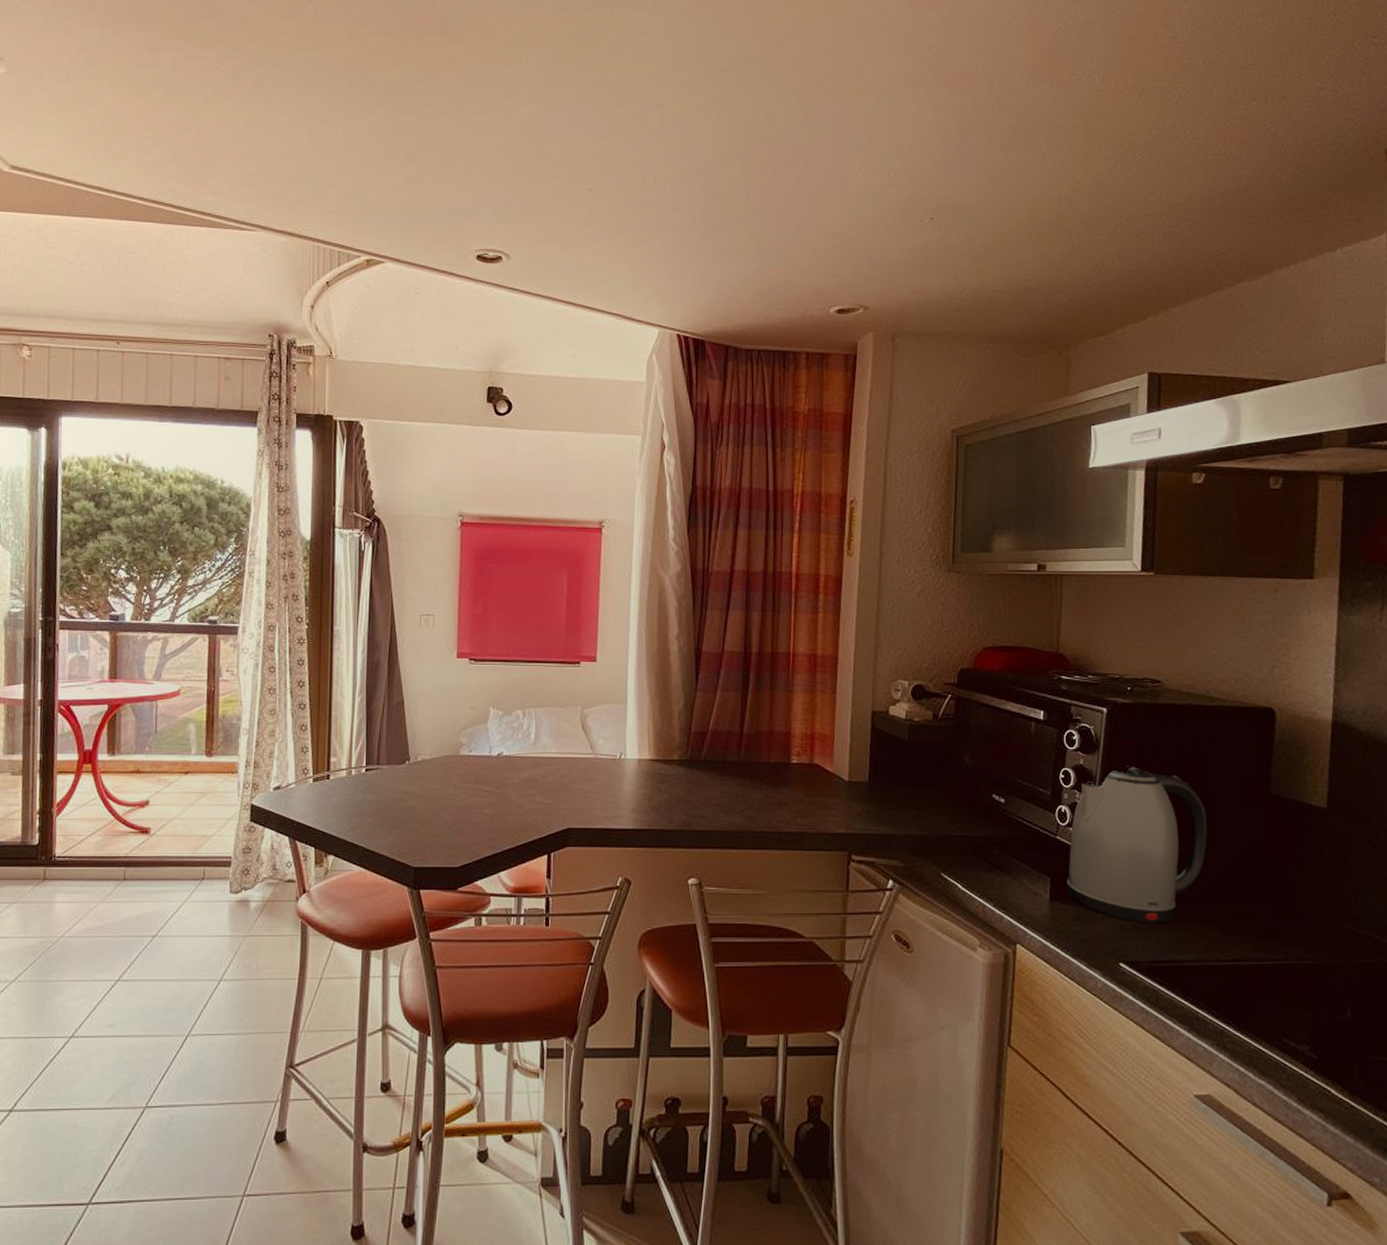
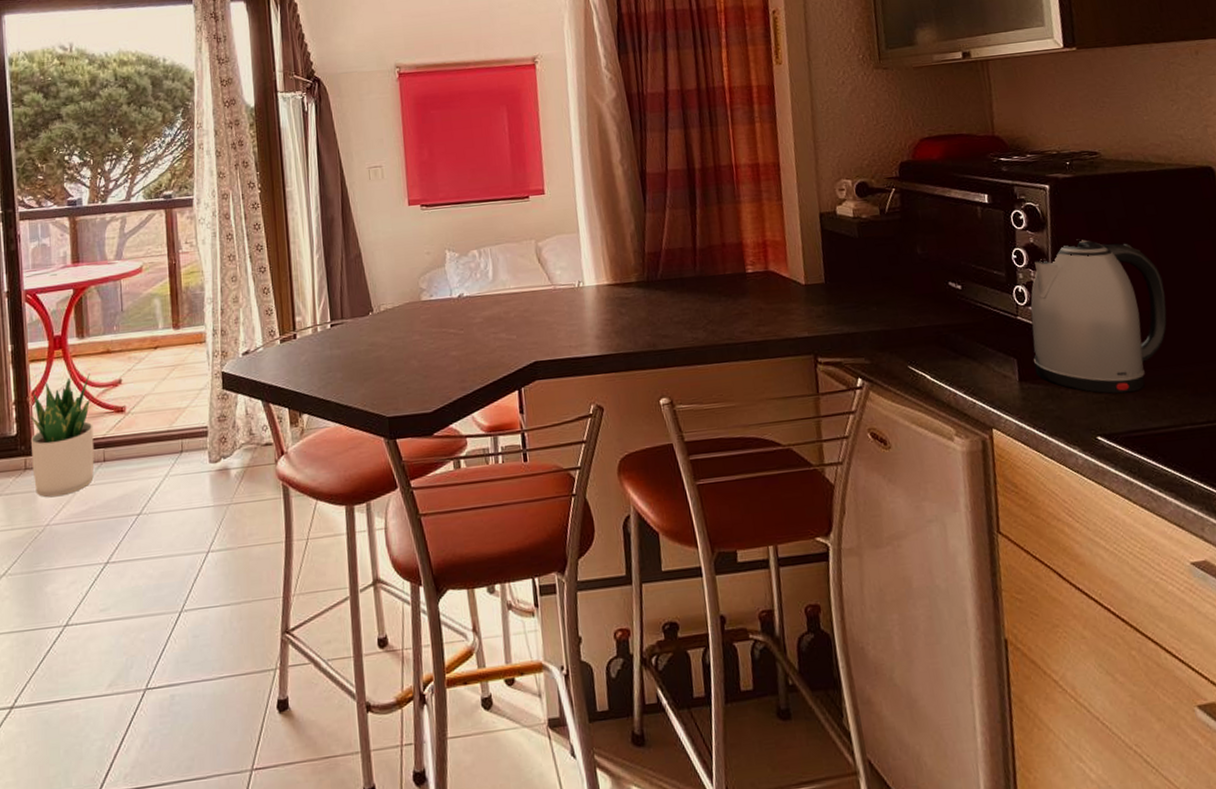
planter: none [51,790,118,910] -> present [28,372,95,498]

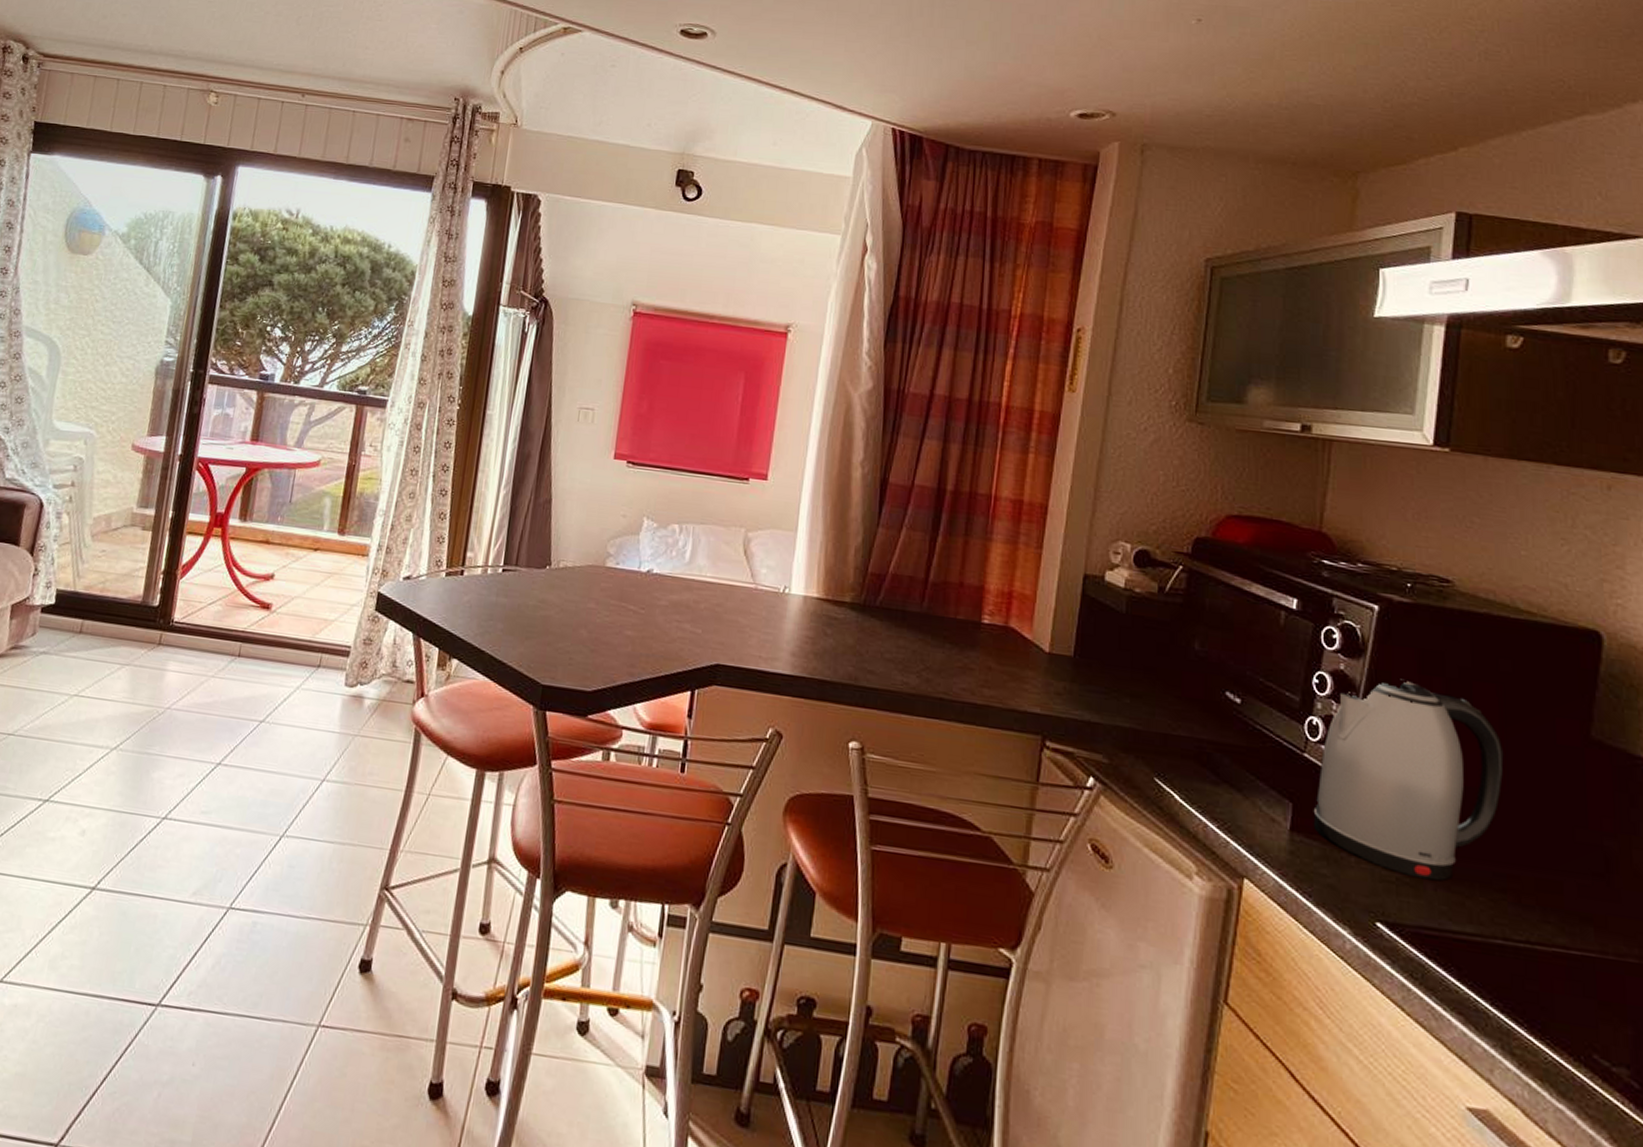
planter: present [28,372,95,498] -> none [164,558,244,682]

